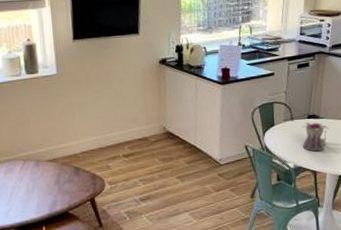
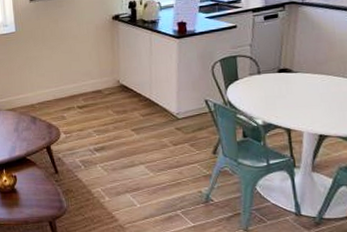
teapot: present [302,122,329,152] -> none [271,76,305,108]

